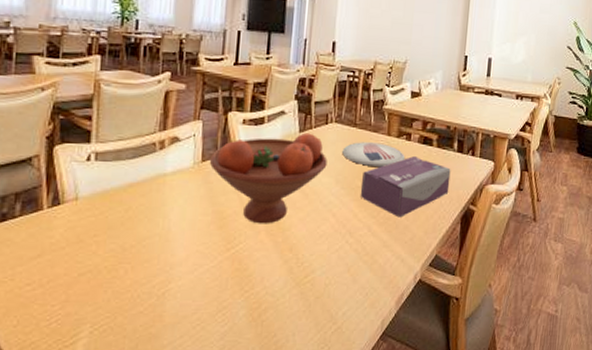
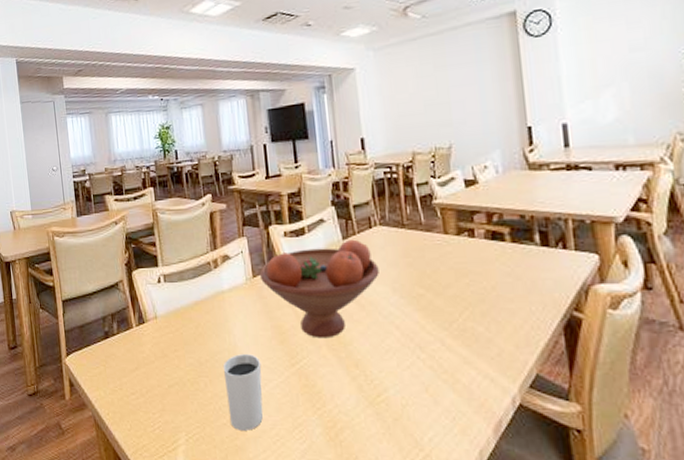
glass: none [148,239,195,317] -> present [224,354,263,431]
plate: present [342,142,406,168] -> none [393,243,472,272]
tissue box: present [360,156,451,218] -> none [422,256,539,329]

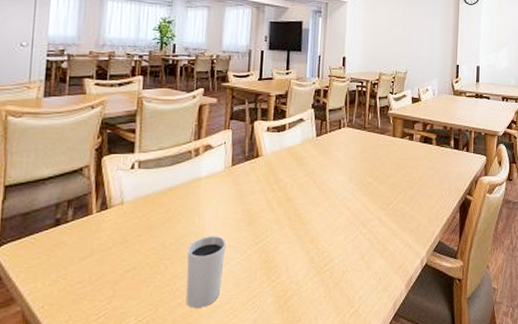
fruit bowl: present [259,239,379,339] -> none [238,137,341,220]

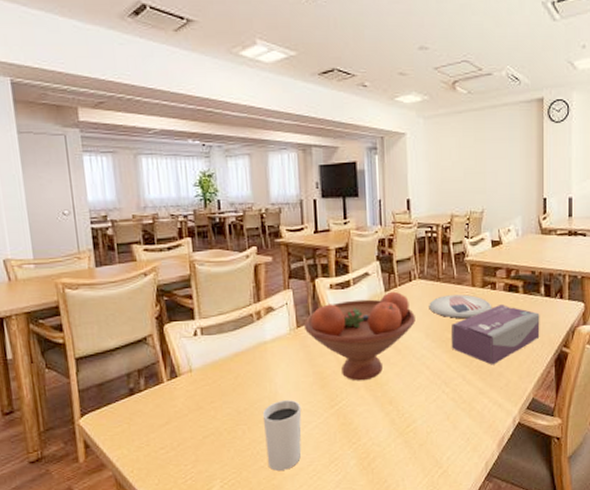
fruit bowl: none [238,137,341,220] -> present [303,291,415,381]
plate: none [354,143,409,165] -> present [429,294,492,319]
tissue box: none [371,154,449,209] -> present [450,305,540,365]

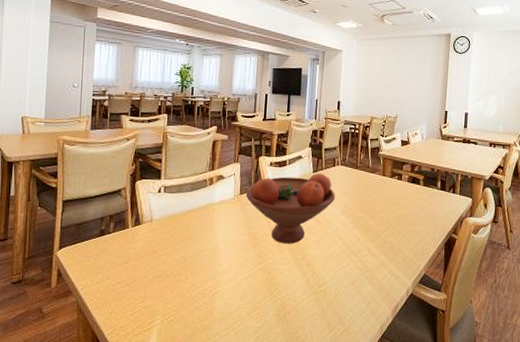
glass: present [263,400,302,471] -> none [202,253,236,313]
plate: present [429,294,492,319] -> none [347,181,398,202]
tissue box: present [450,305,540,365] -> none [361,193,436,242]

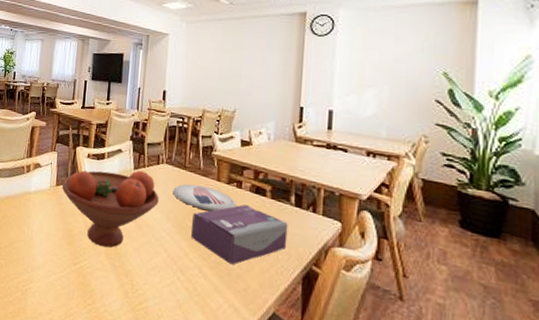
plate: none [347,181,398,202] -> present [173,183,237,212]
tissue box: none [361,193,436,242] -> present [190,204,288,265]

